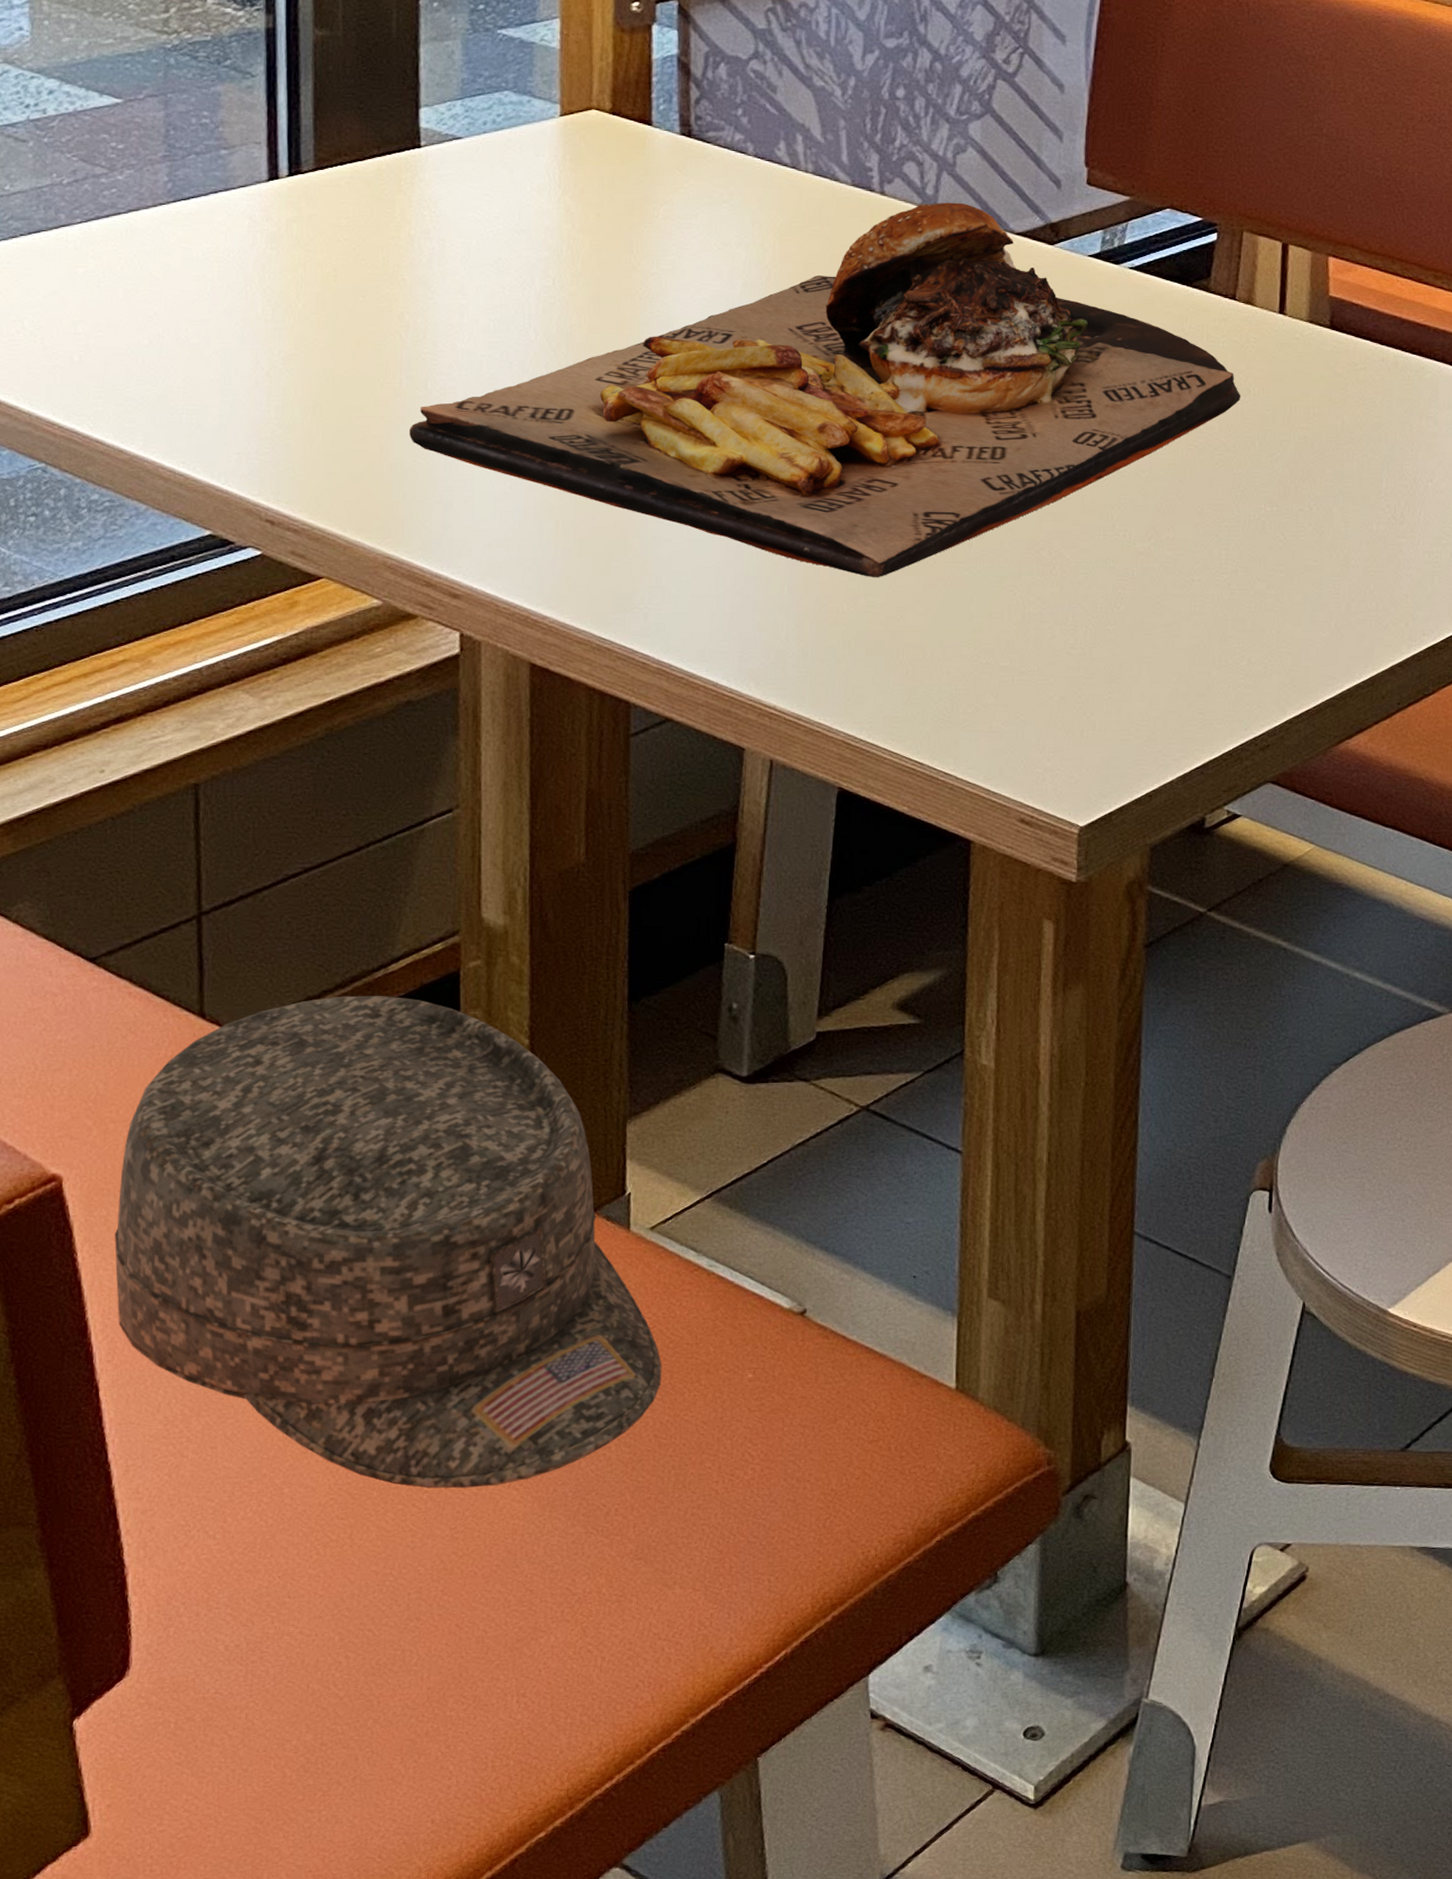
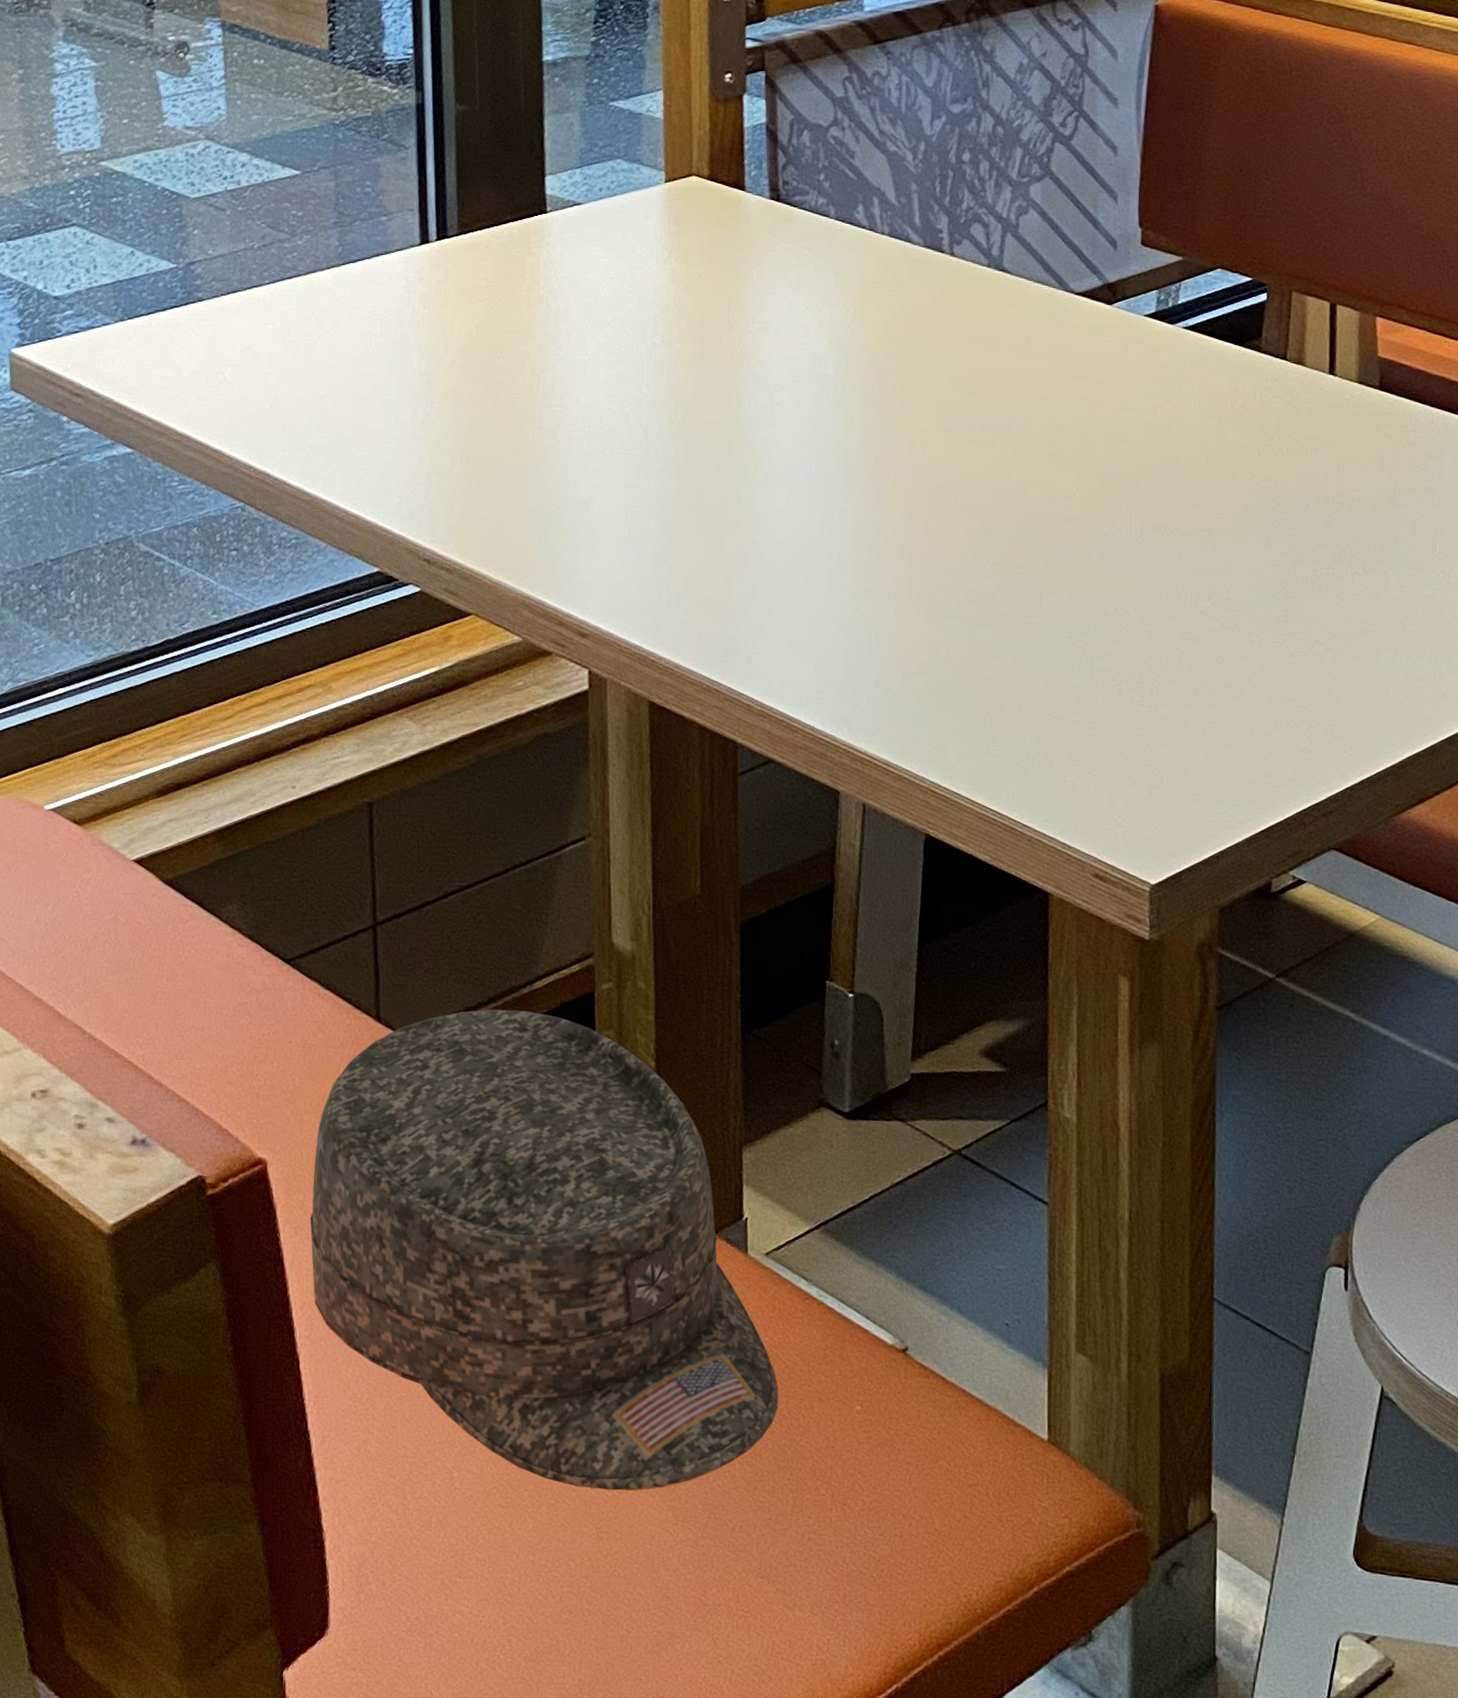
food tray: present [409,202,1241,577] -> none [542,263,1295,629]

